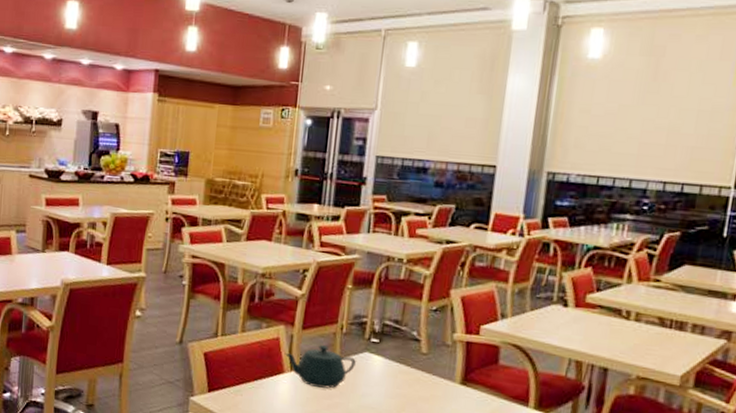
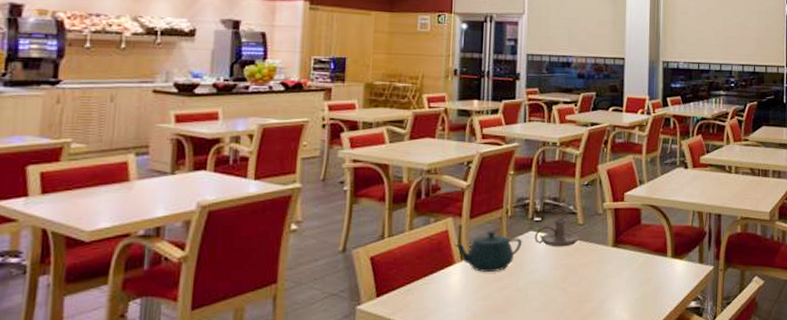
candle holder: none [370,342,421,376] -> present [534,217,579,247]

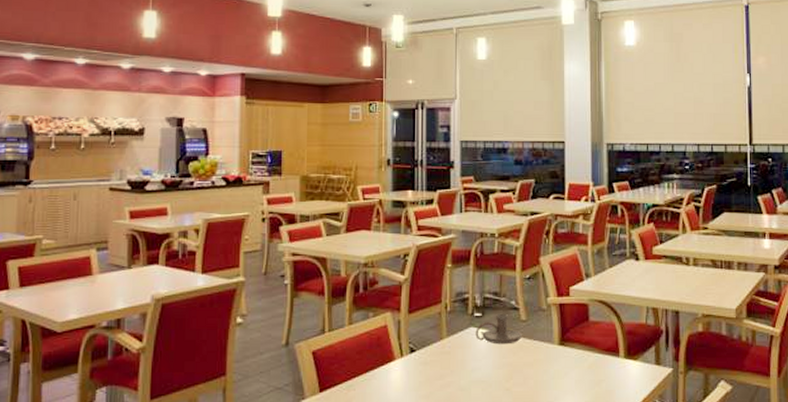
teapot: present [454,231,522,272] -> none [393,327,462,369]

